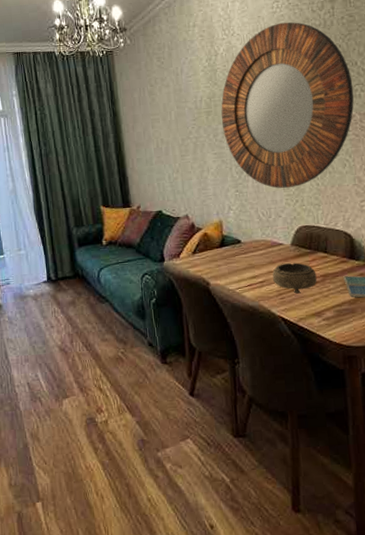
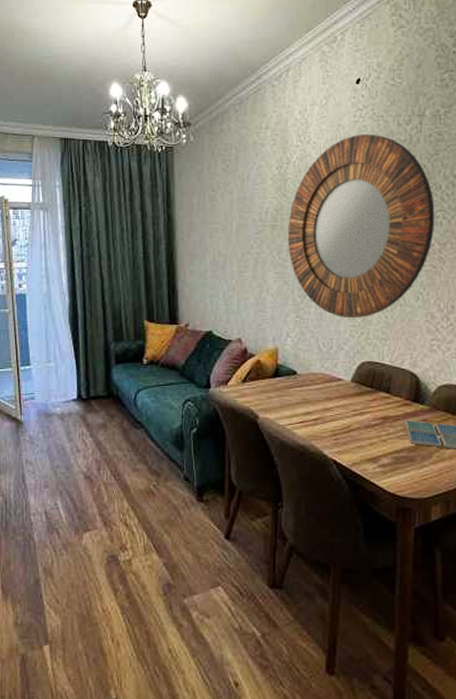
decorative bowl: present [272,263,317,294] -> none [328,401,376,435]

